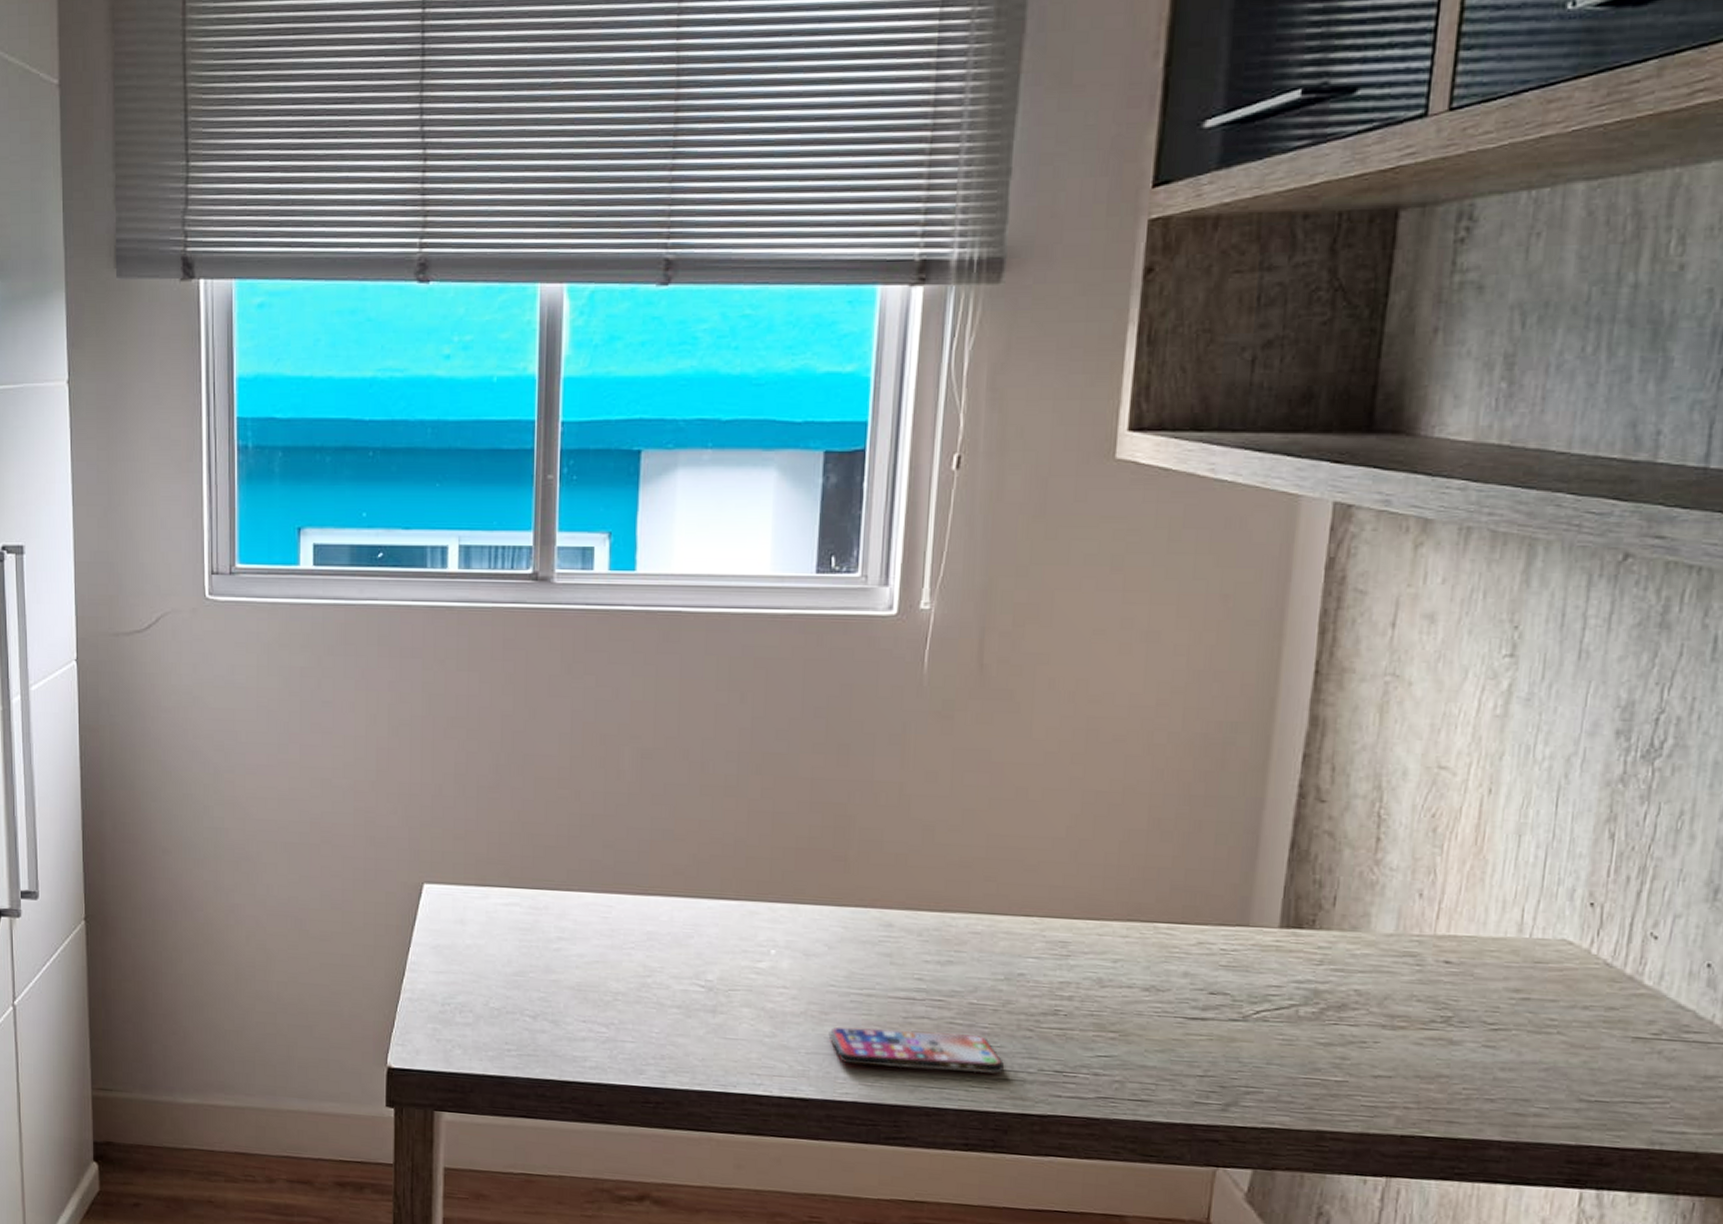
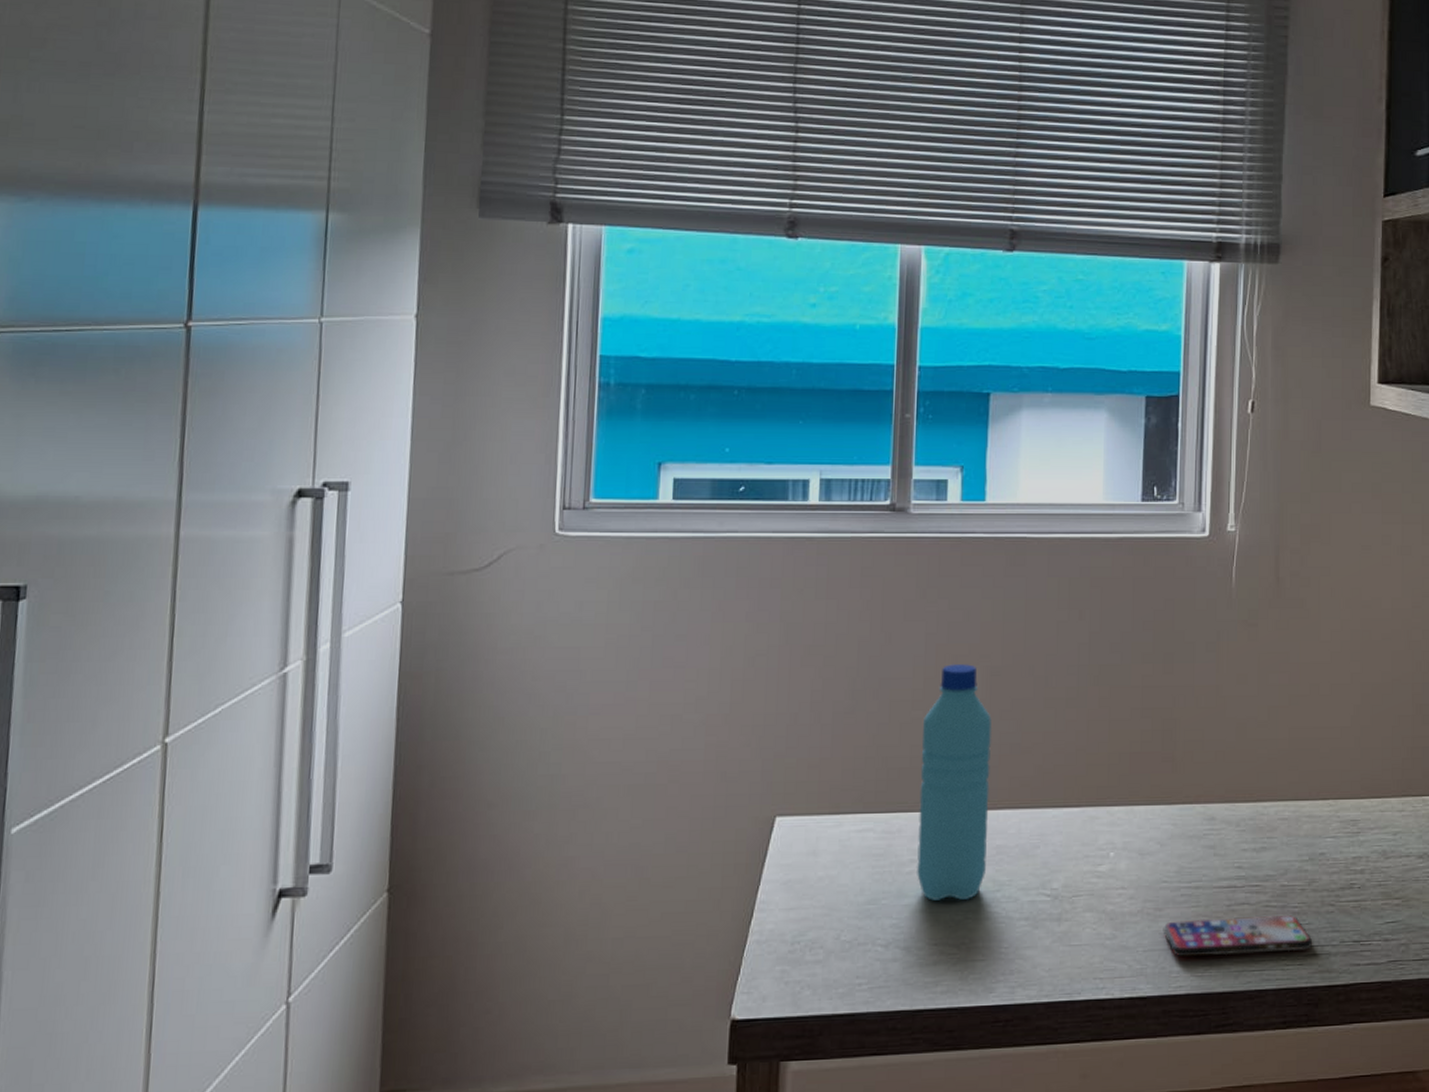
water bottle: none [563,744,643,982] -> present [916,664,993,901]

